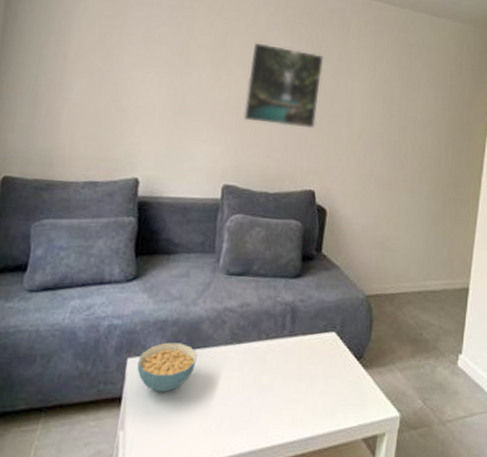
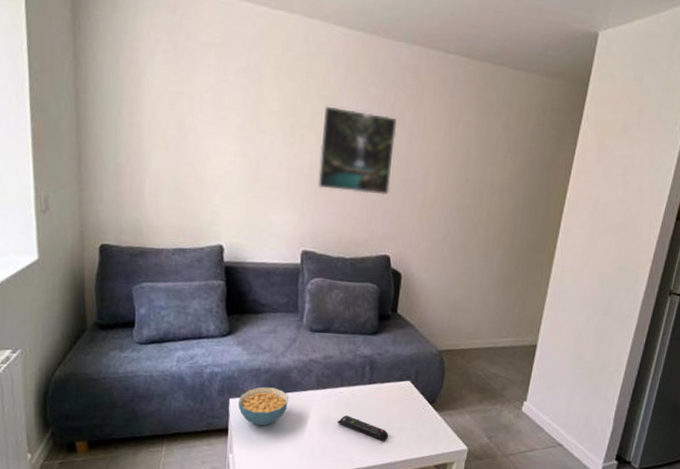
remote control: none [251,376,310,408] -> present [337,415,388,441]

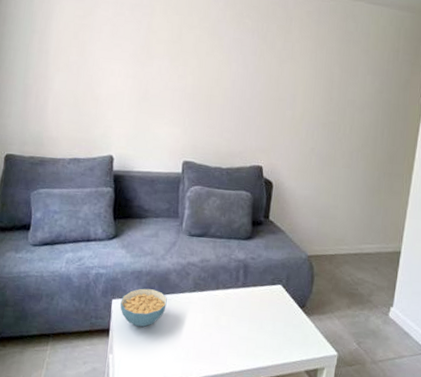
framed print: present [316,106,397,195] -> none [197,35,268,112]
remote control: present [337,415,388,441] -> none [212,318,261,345]

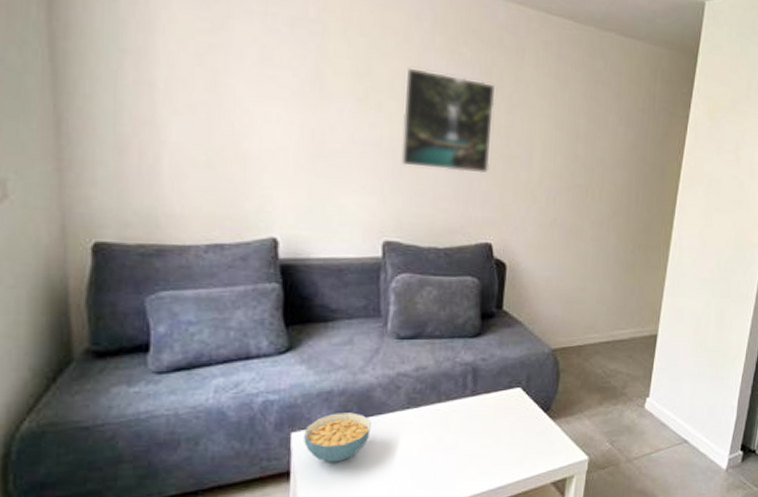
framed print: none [197,35,268,112] -> present [399,67,495,174]

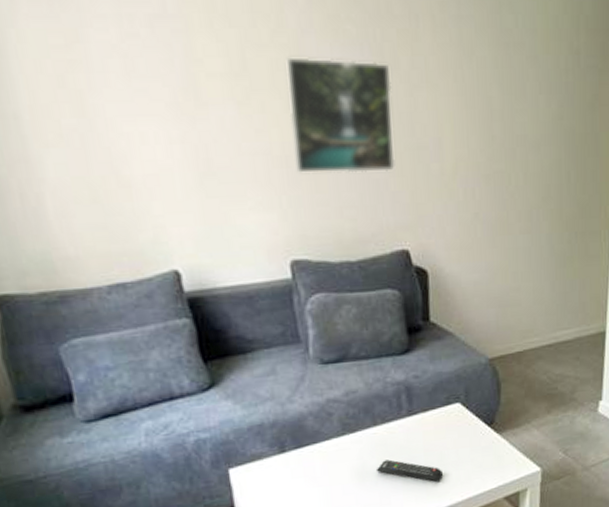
cereal bowl: present [304,412,371,462] -> none [241,444,309,495]
remote control: none [434,436,497,462] -> present [376,459,443,482]

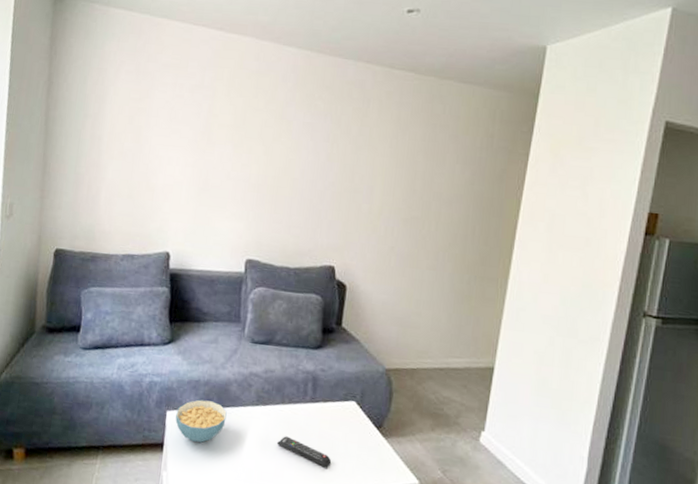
cereal bowl: none [241,444,309,495] -> present [175,399,227,443]
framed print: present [286,57,395,173] -> none [262,119,343,205]

